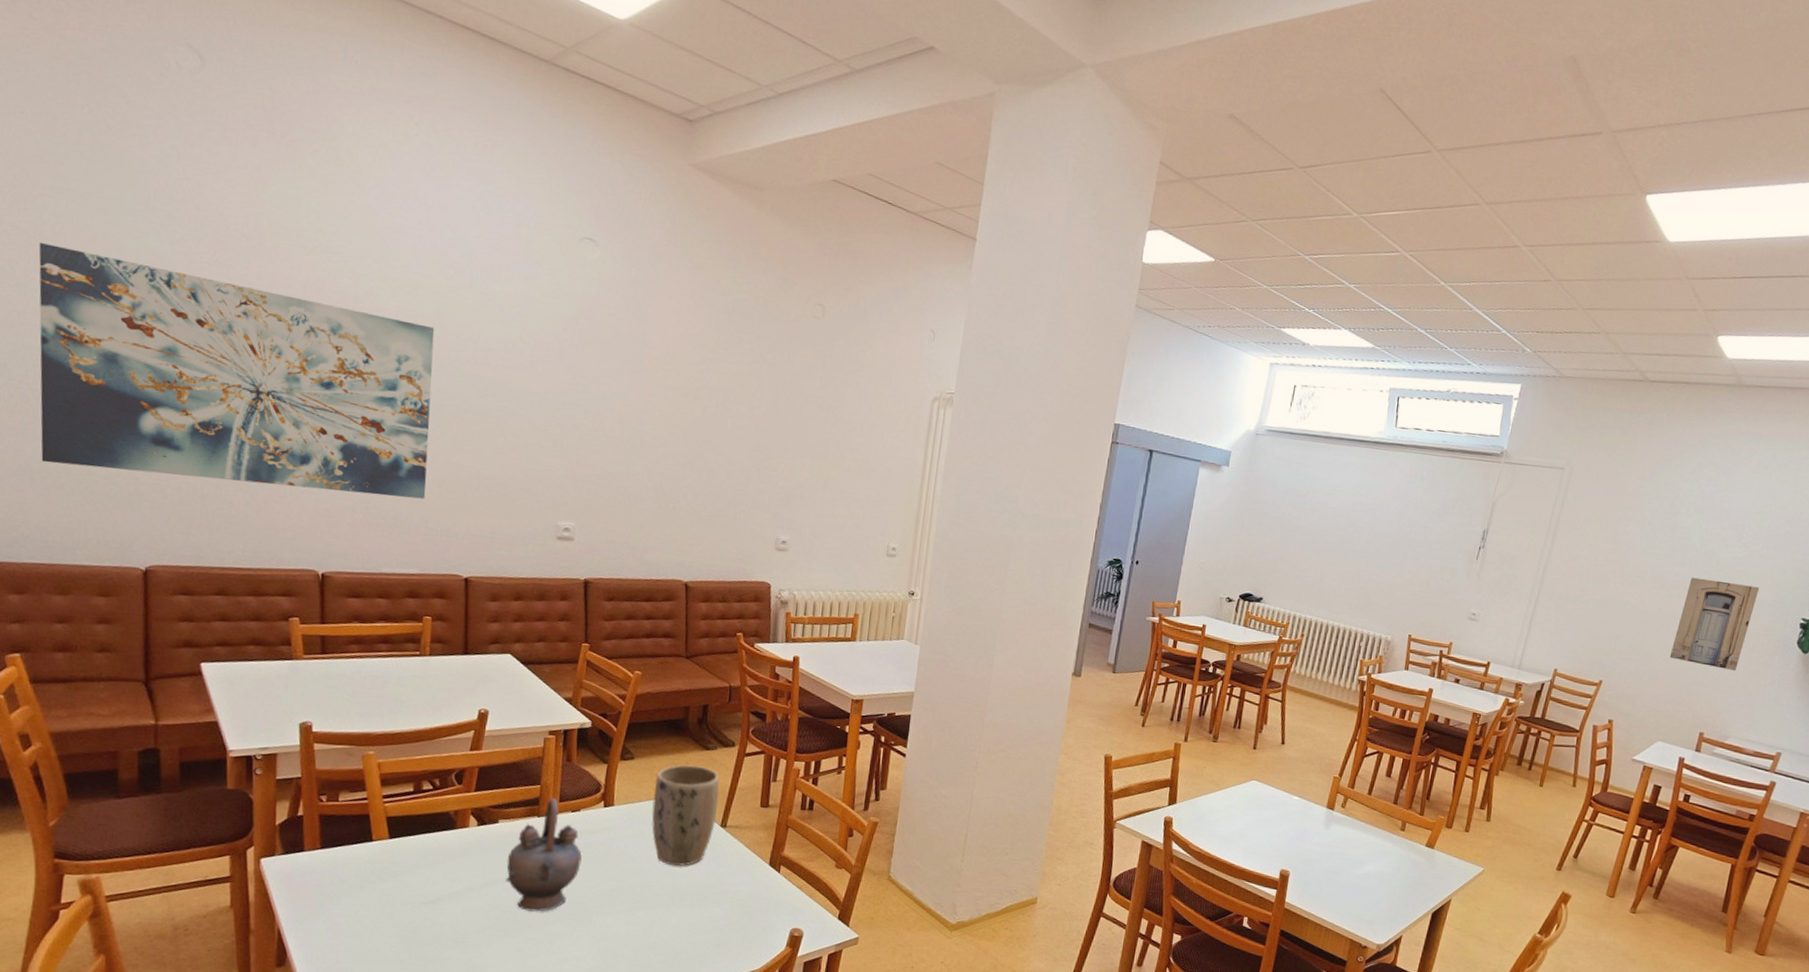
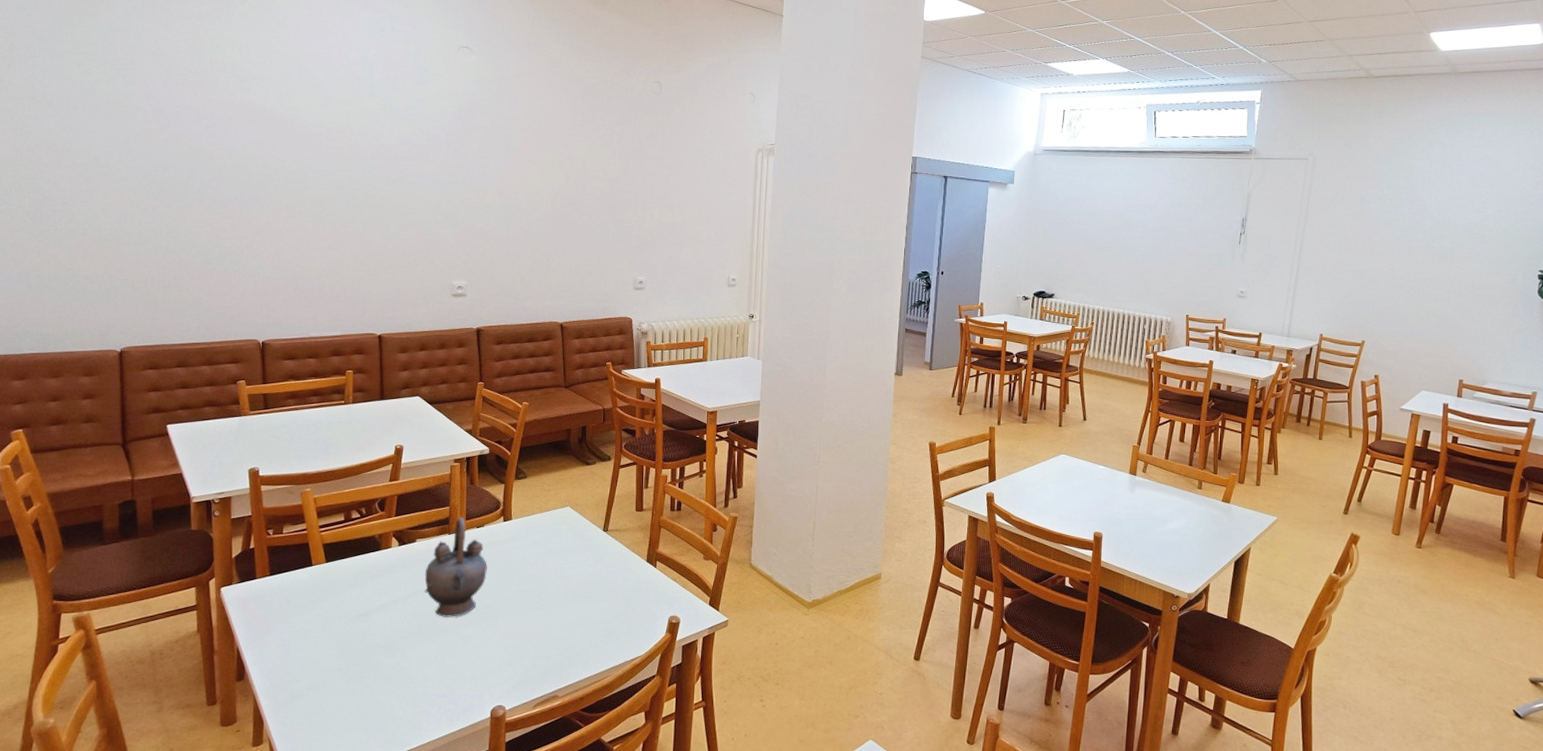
wall art: present [38,242,435,500] -> none [31,93,345,273]
plant pot: present [651,764,720,866] -> none [544,478,600,569]
wall art: present [1669,577,1760,672] -> none [1423,243,1497,323]

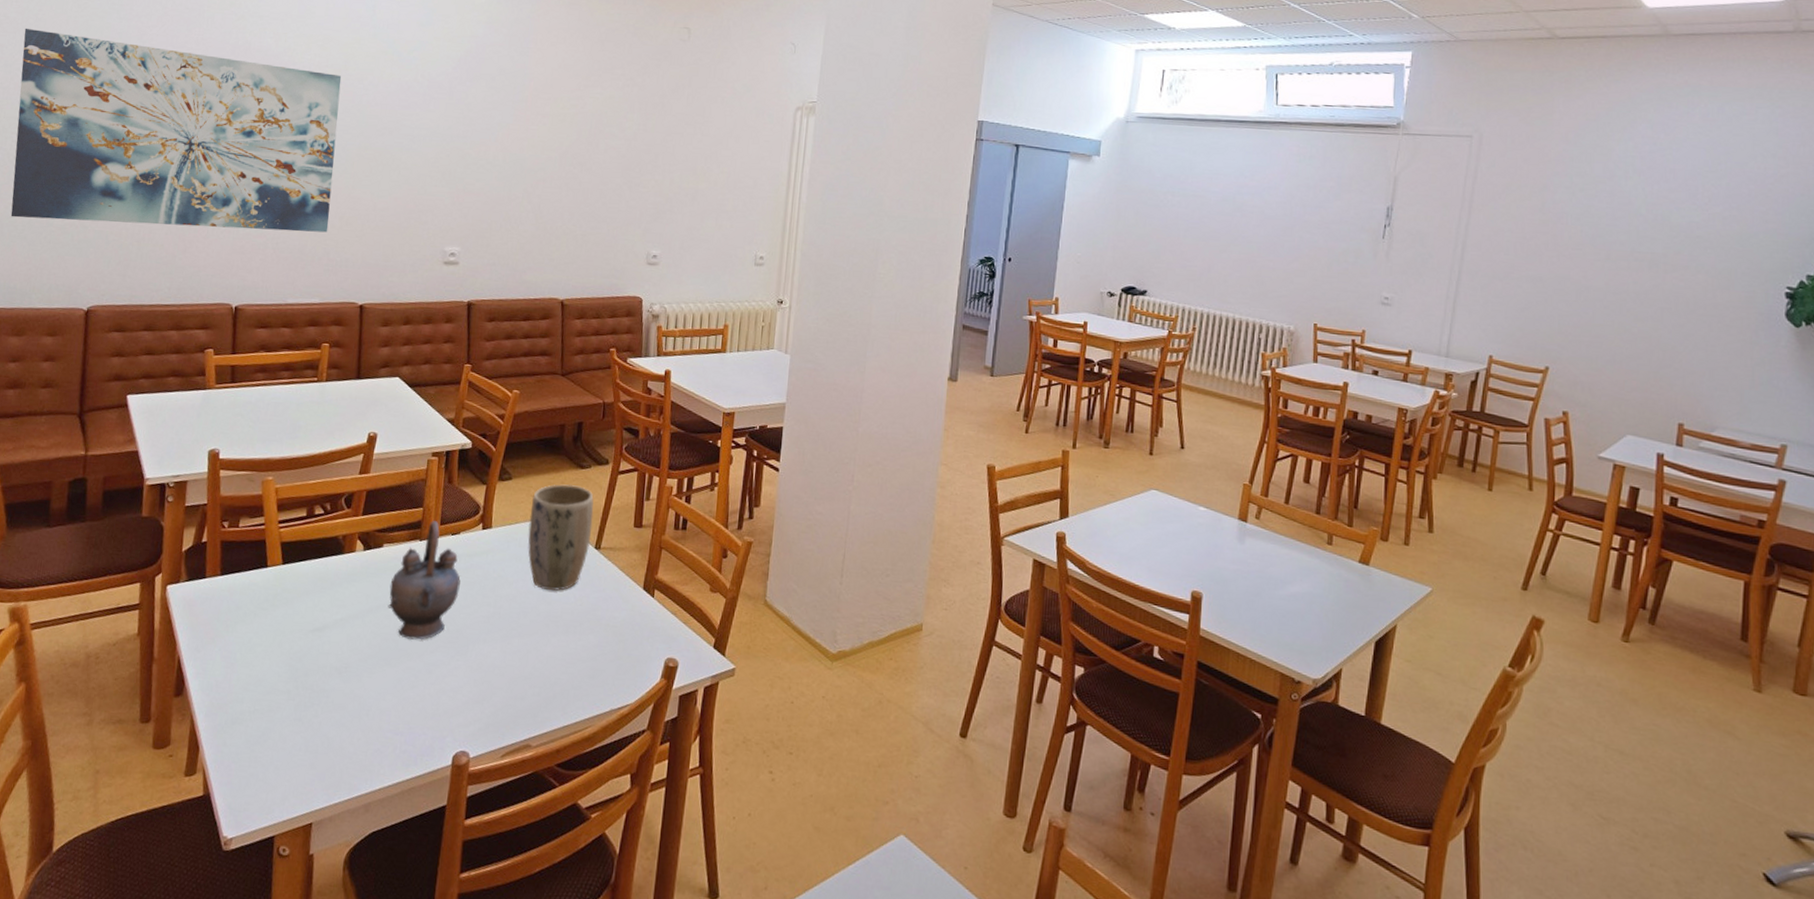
wall art: none [31,93,345,273] -> present [10,28,342,233]
plant pot: none [544,478,600,569] -> present [528,484,594,591]

